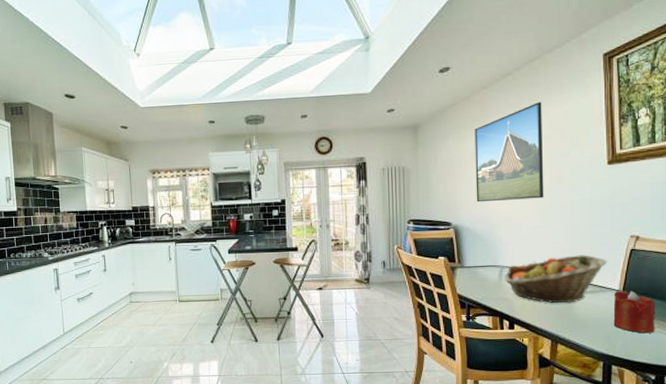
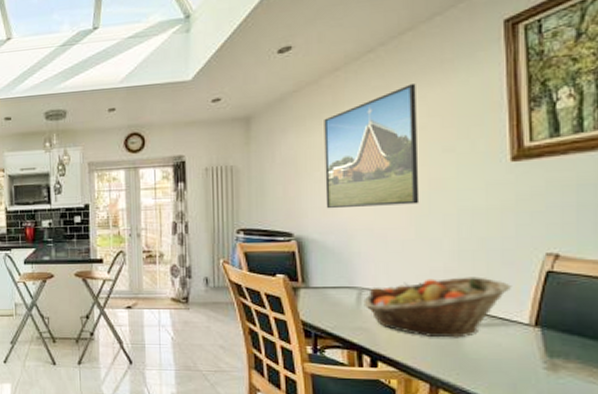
candle: present [613,291,655,334] -> none [521,325,585,384]

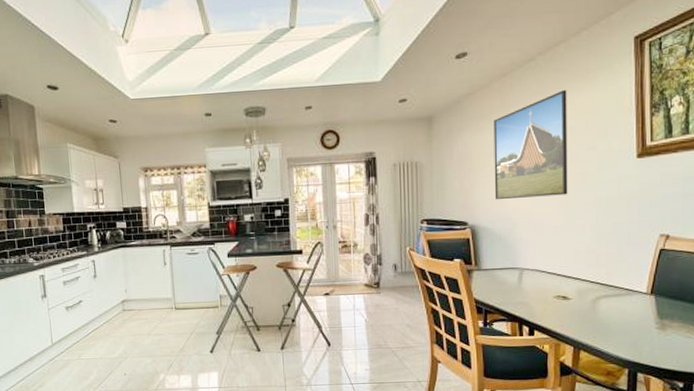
fruit basket: present [364,277,512,338] -> none [524,255,635,308]

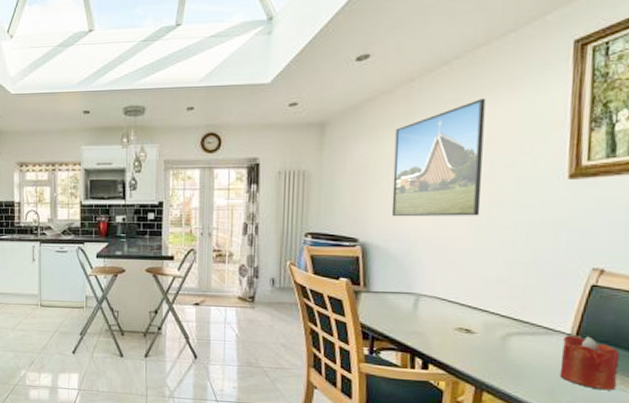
candle: none [640,293,685,339] -> present [559,335,620,391]

